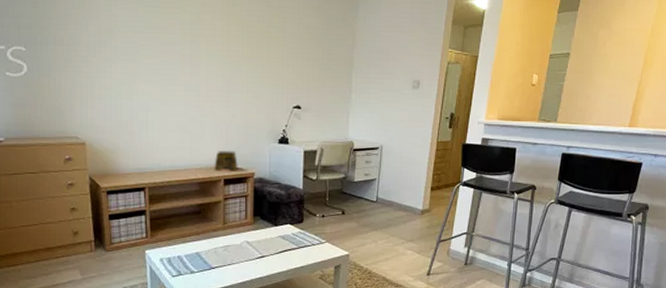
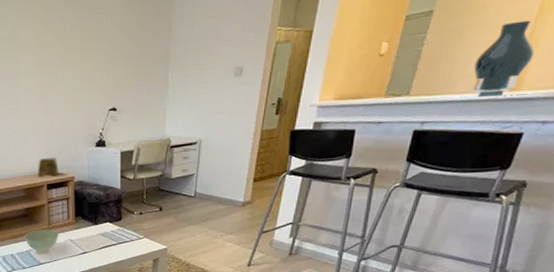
bowl: none [194,229,235,257] -> present [24,229,59,254]
vase: none [602,70,643,131] -> present [471,20,534,98]

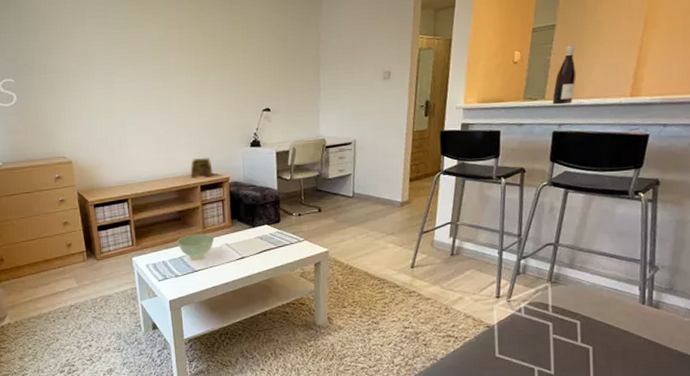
bottle: none [417,33,453,102] -> present [552,45,576,105]
vase: present [471,20,534,98] -> none [597,35,646,103]

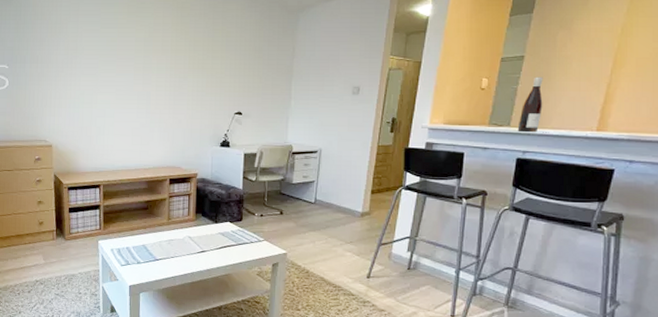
bowl: present [176,233,215,260] -> none [141,224,178,249]
decorative box: present [190,157,213,178] -> none [161,152,183,172]

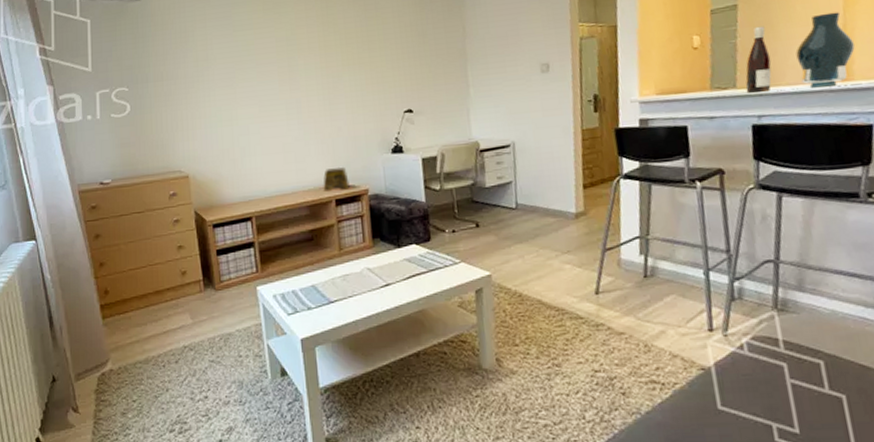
decorative box: none [161,152,183,172] -> present [323,166,350,192]
vase: none [564,72,613,135] -> present [795,12,855,89]

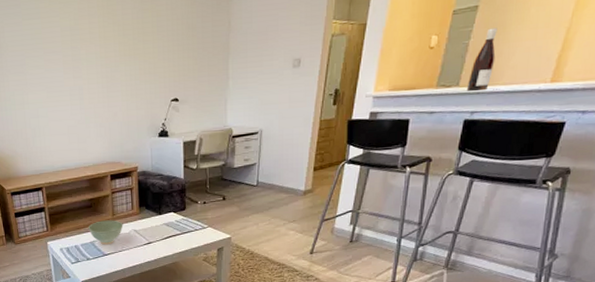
bowl: none [308,256,353,289] -> present [88,220,123,245]
decorative box: present [323,166,350,192] -> none [100,147,122,168]
vase: present [795,12,855,89] -> none [516,15,572,89]

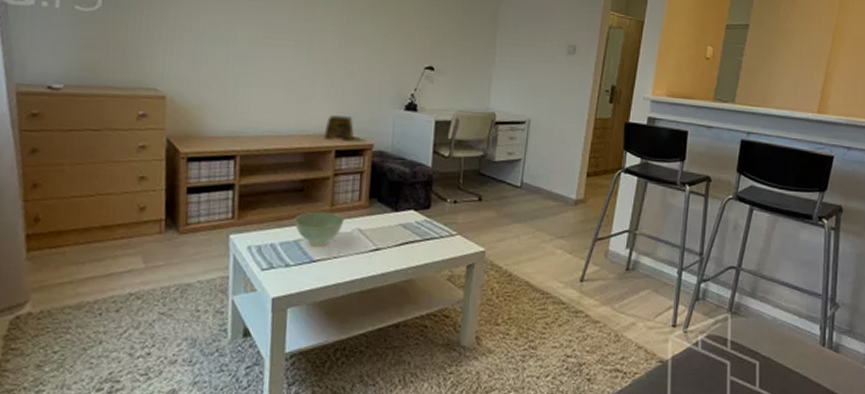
decorative box: none [100,147,122,168] -> present [323,115,354,141]
bottle: present [466,27,498,92] -> none [742,49,767,112]

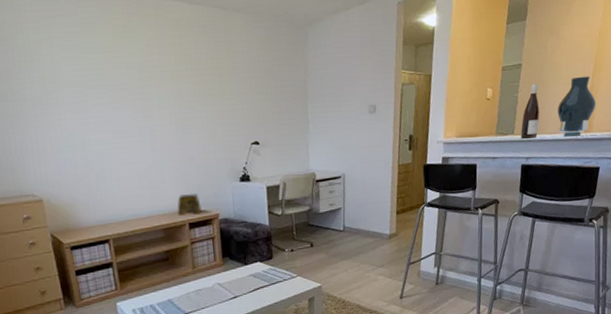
bowl: present [293,211,345,247] -> none [164,273,206,302]
bottle: none [742,49,767,112] -> present [520,83,540,140]
vase: none [787,48,833,118] -> present [557,76,596,138]

